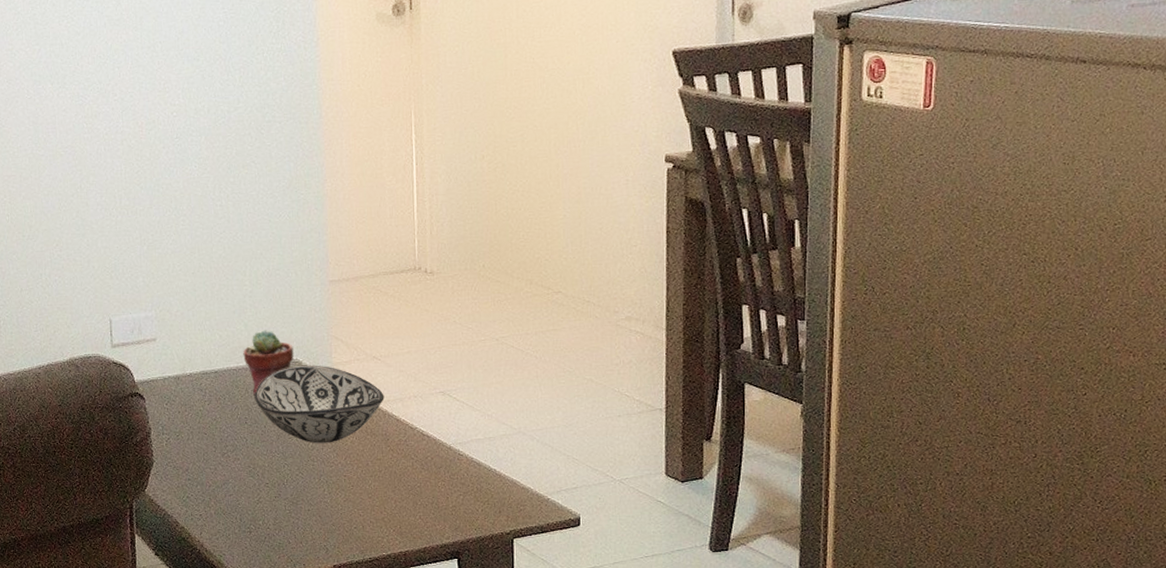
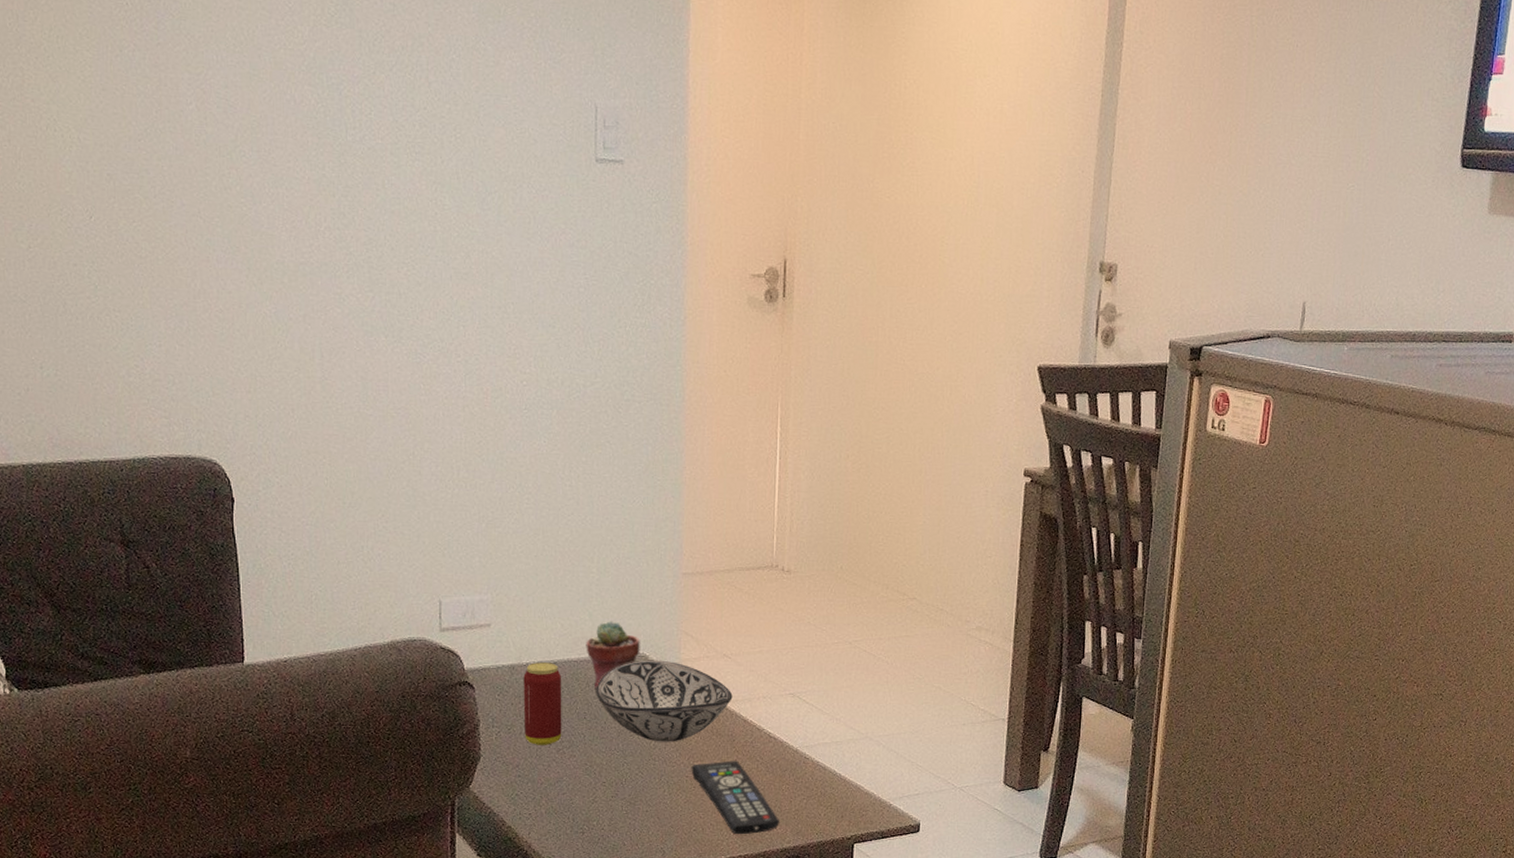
beverage can: none [188,372,226,450] -> present [523,662,562,745]
remote control: none [348,459,438,532] -> present [691,760,780,835]

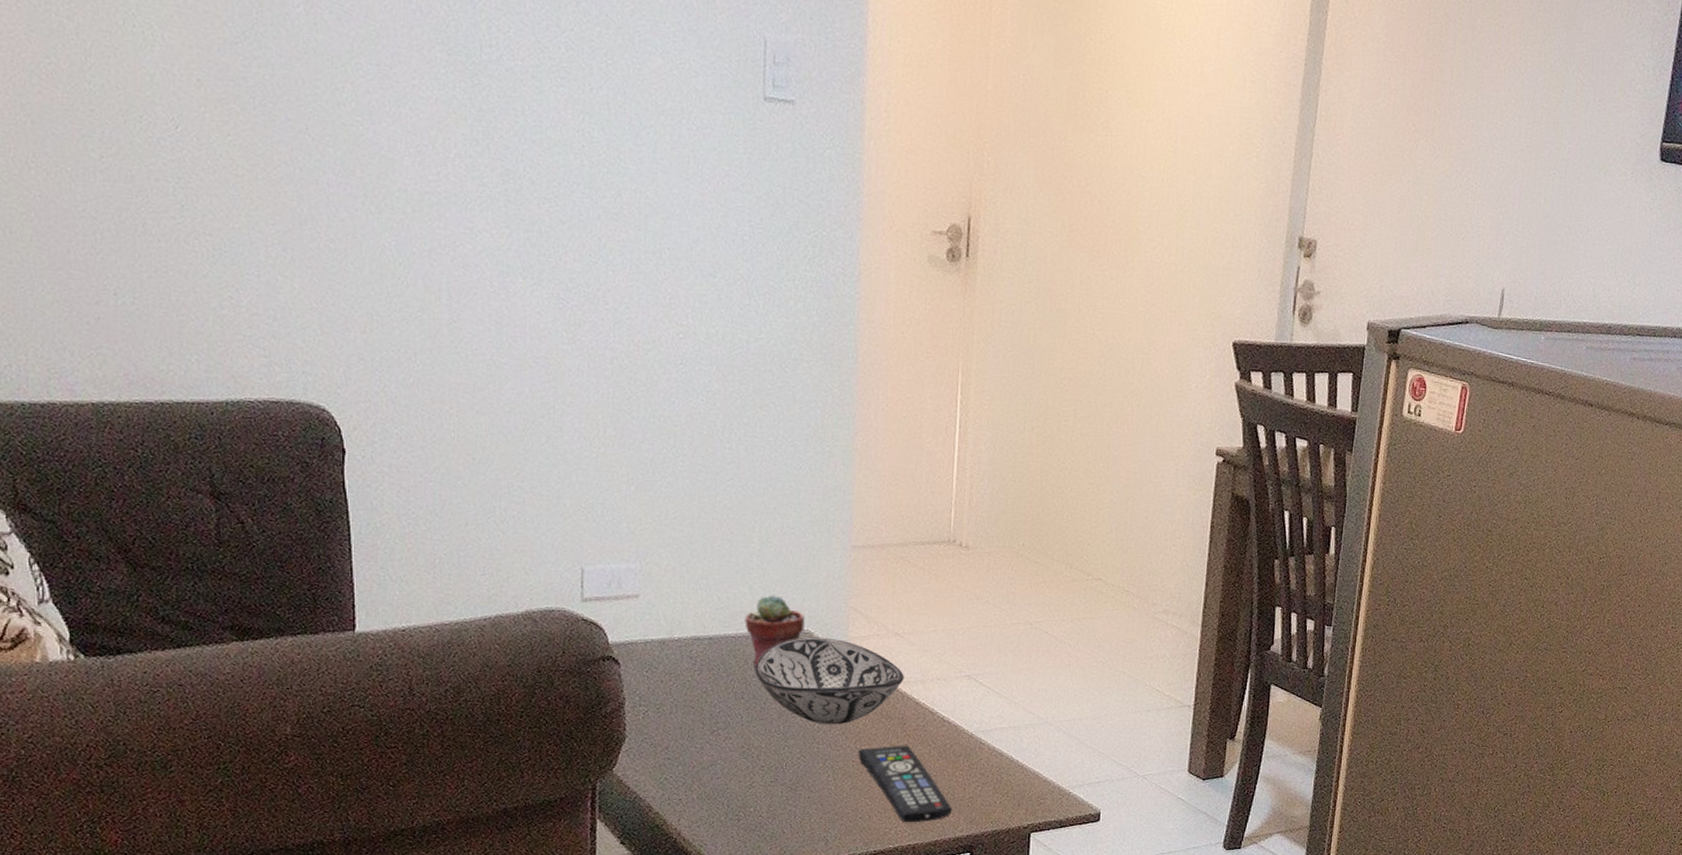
beverage can: present [523,662,562,745] -> none [674,637,718,726]

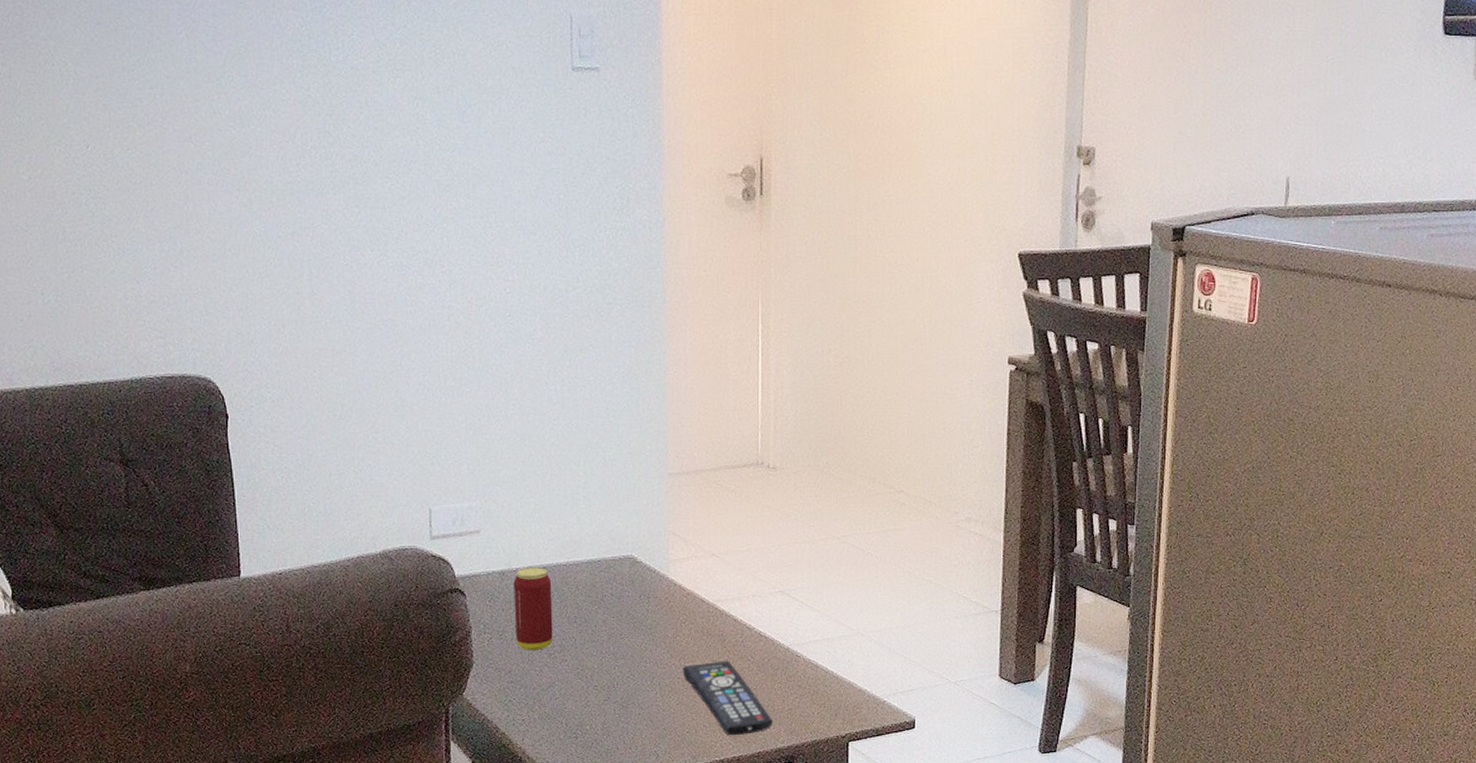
beverage can: none [674,637,718,726] -> present [513,567,553,650]
potted succulent: present [745,595,805,667] -> none [574,524,628,592]
decorative bowl: present [755,637,904,725] -> none [585,561,722,644]

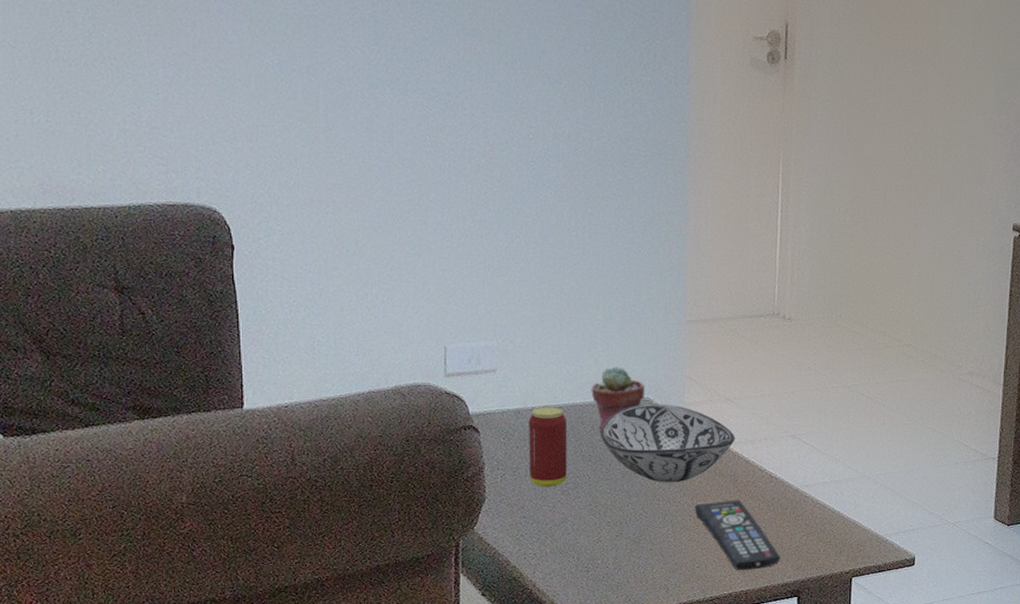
potted succulent: none [574,524,628,592] -> present [591,366,645,432]
decorative bowl: none [585,561,722,644] -> present [601,404,735,483]

